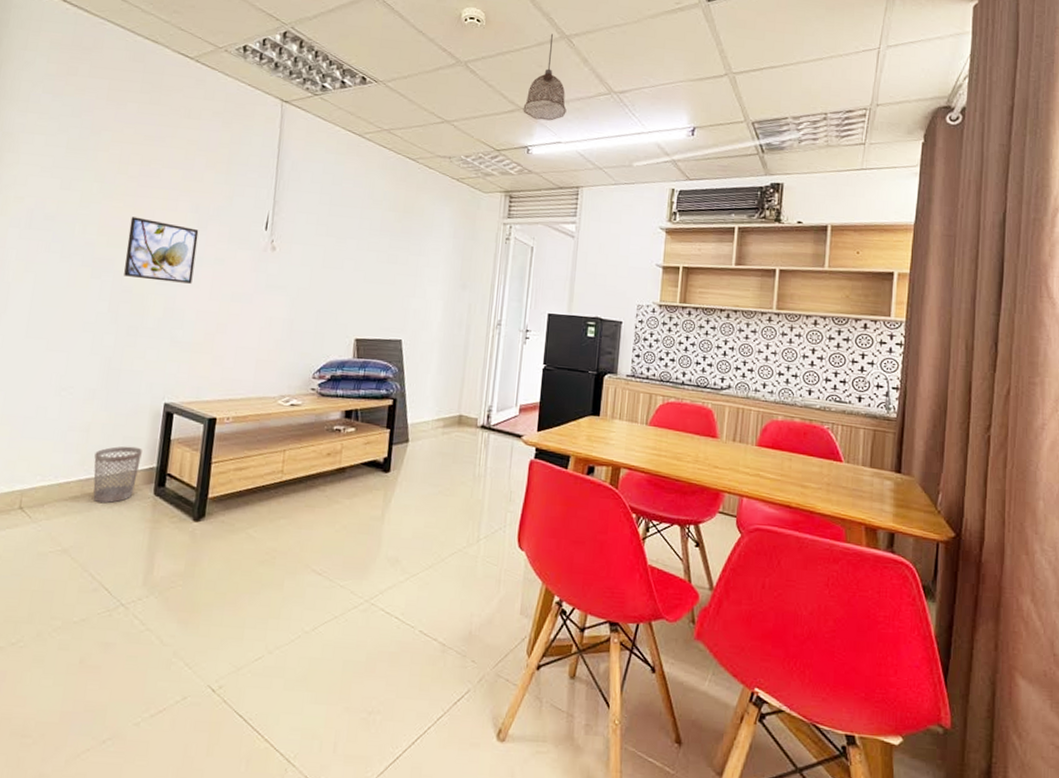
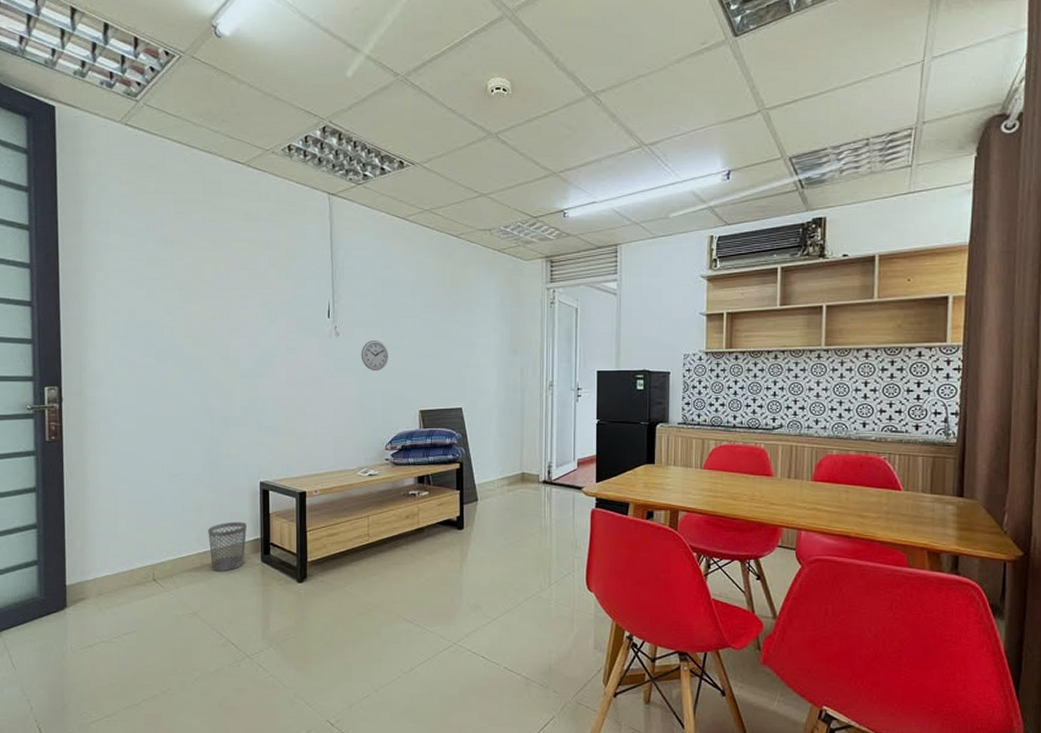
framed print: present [124,217,199,284] -> none [210,318,270,374]
wall clock: none [296,259,328,293] -> present [361,341,388,371]
pendant lamp: present [523,33,567,121] -> none [556,93,599,182]

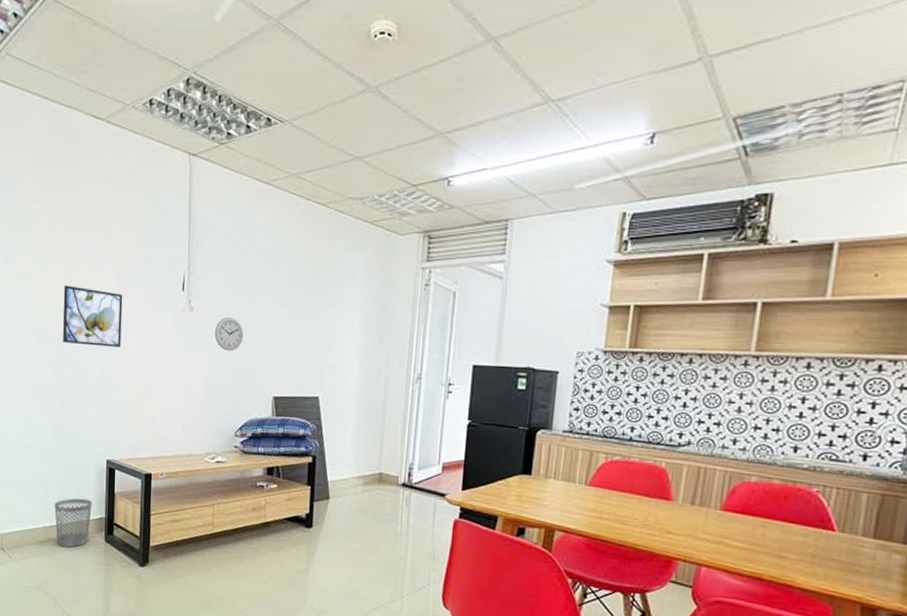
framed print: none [210,318,270,374] -> present [62,285,123,347]

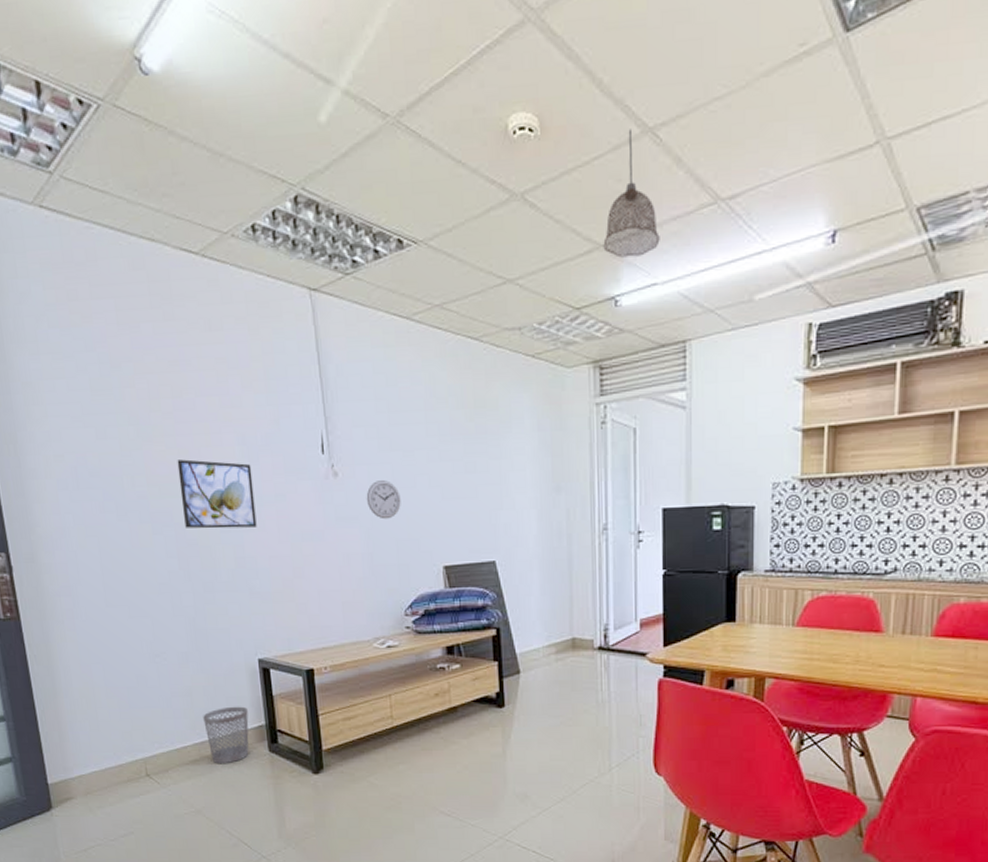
pendant lamp: none [442,37,494,145] -> present [603,129,660,258]

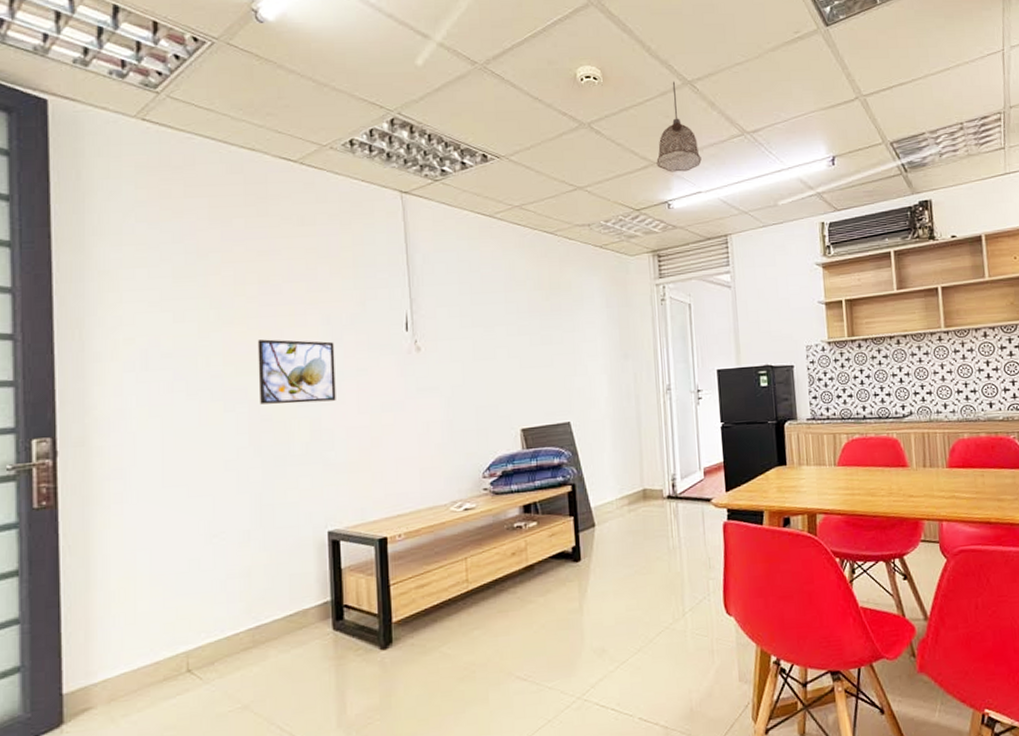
wastebasket: present [203,706,249,764] -> none [261,583,313,650]
wall clock: present [366,480,401,520] -> none [447,353,481,389]

